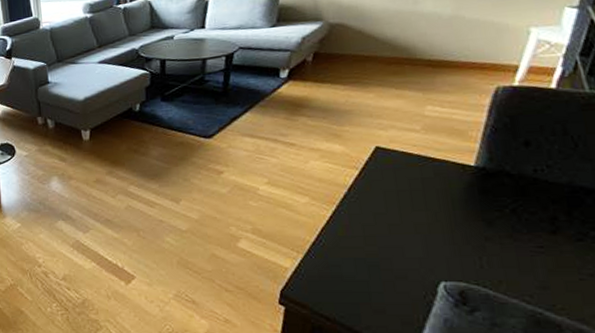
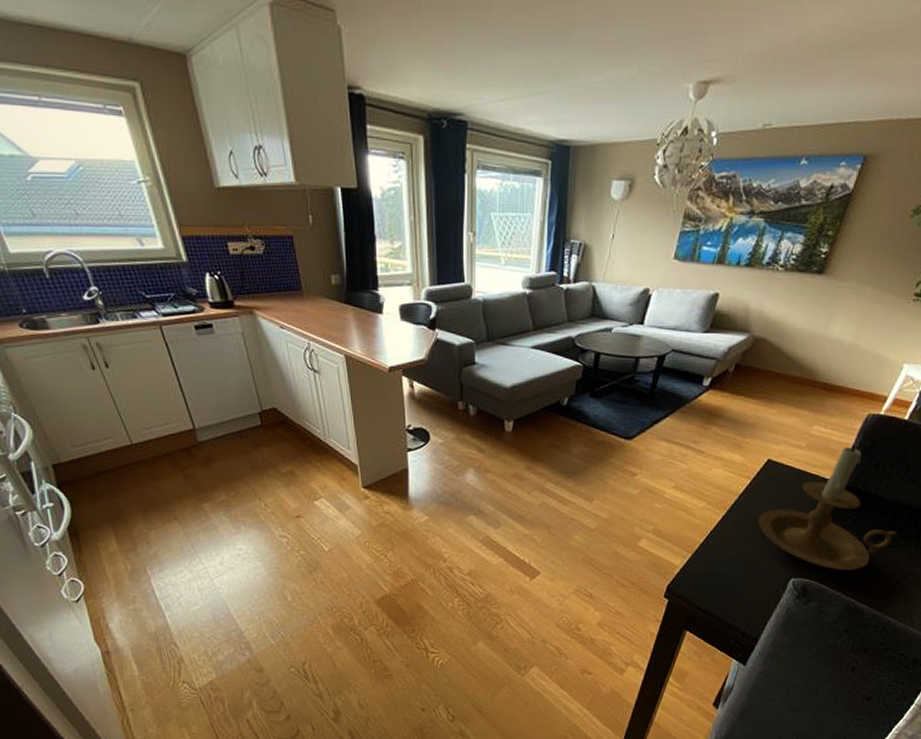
candle holder: none [379,123,584,271] -> present [758,445,898,570]

